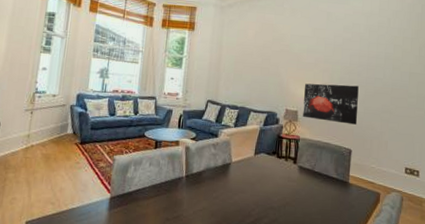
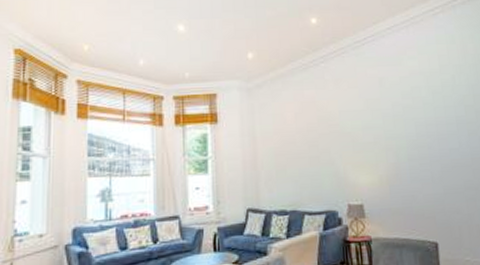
wall art: present [303,83,359,125] -> none [367,161,439,212]

